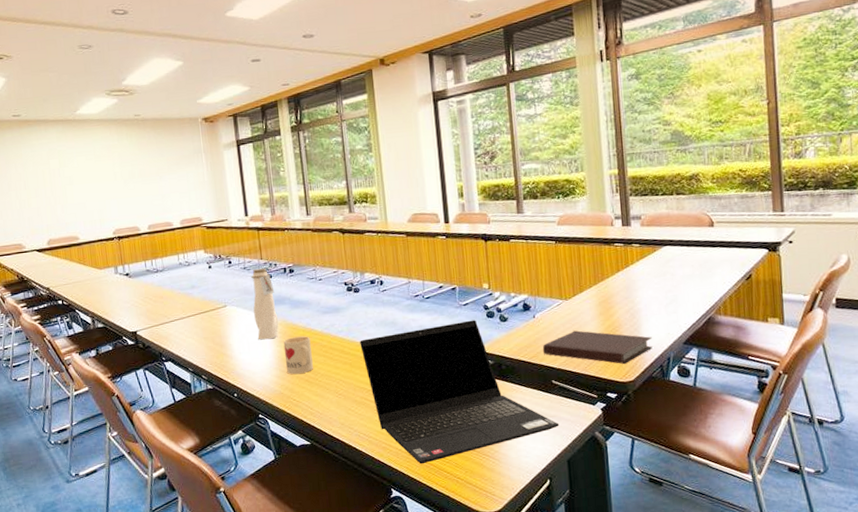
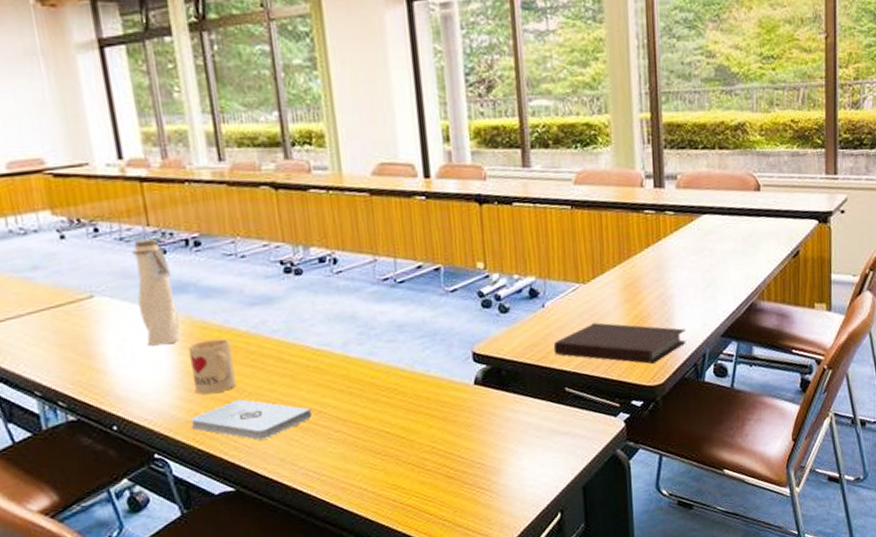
notepad: none [282,378,364,409] -> present [190,399,312,440]
laptop computer: present [360,320,560,465] -> none [305,311,574,507]

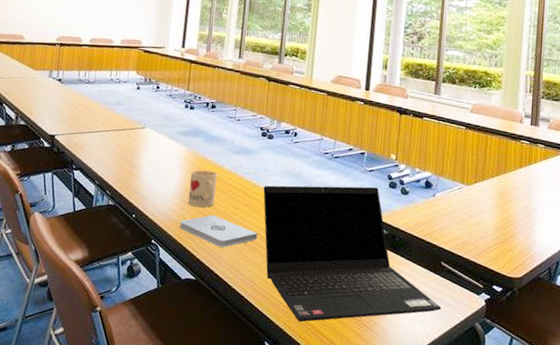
water bottle: present [133,238,181,346] -> none [167,98,194,168]
laptop computer: none [305,311,574,507] -> present [263,185,442,322]
notebook: present [553,322,686,365] -> none [437,217,544,260]

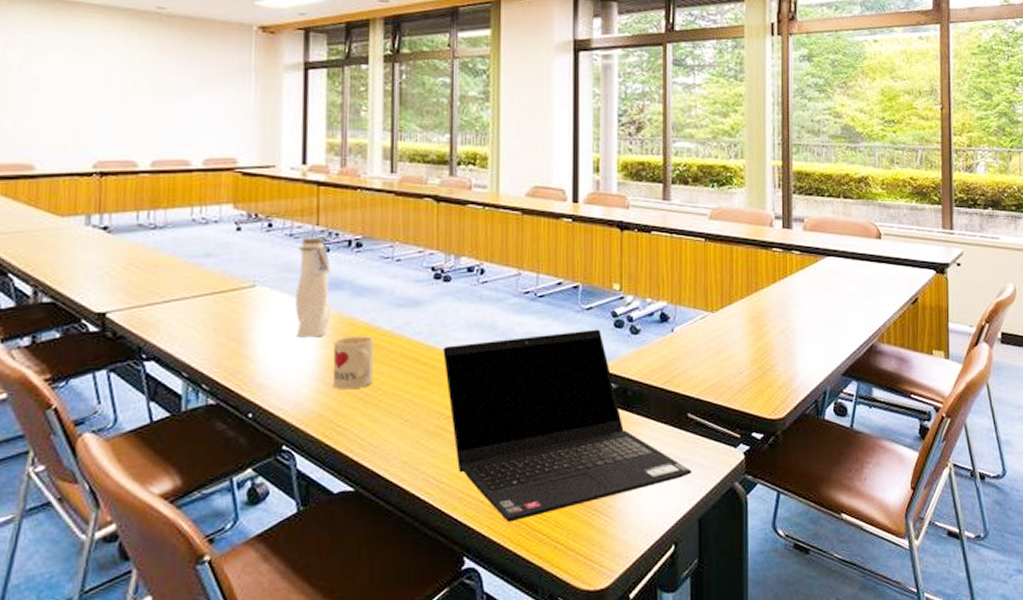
water bottle: none [167,98,194,168] -> present [295,237,331,338]
notepad: present [179,215,258,248] -> none [323,397,440,440]

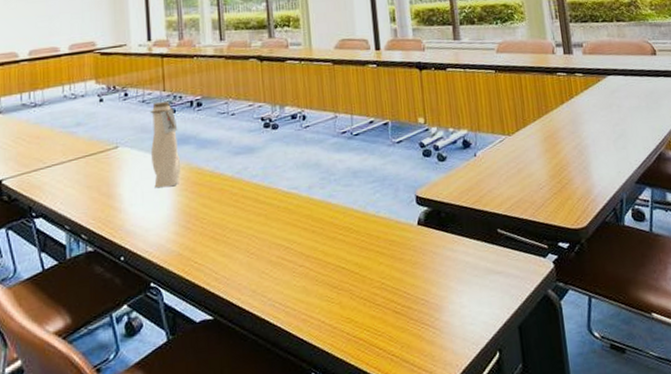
mug: present [332,336,374,389] -> none [185,182,220,230]
laptop computer: present [443,329,692,523] -> none [277,159,508,340]

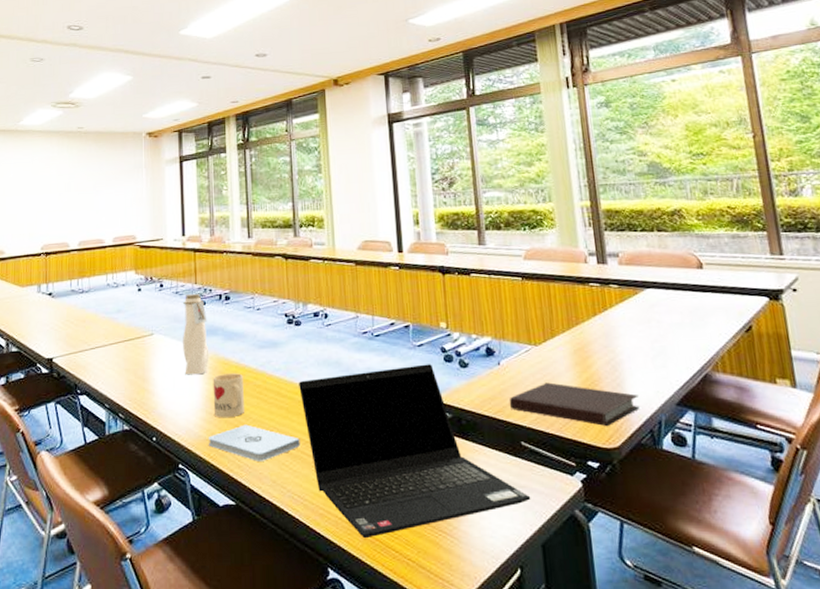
notepad: none [181,235,281,272] -> present [208,424,300,461]
mug: none [185,182,220,230] -> present [213,373,244,417]
laptop computer: none [277,159,508,340] -> present [299,364,531,539]
notebook: none [485,170,604,209] -> present [509,382,640,427]

